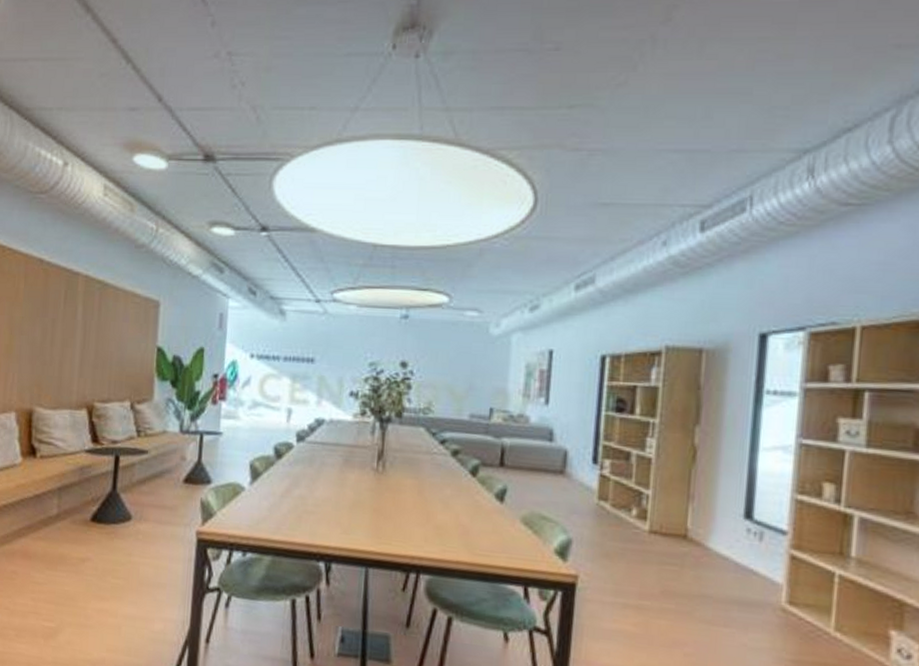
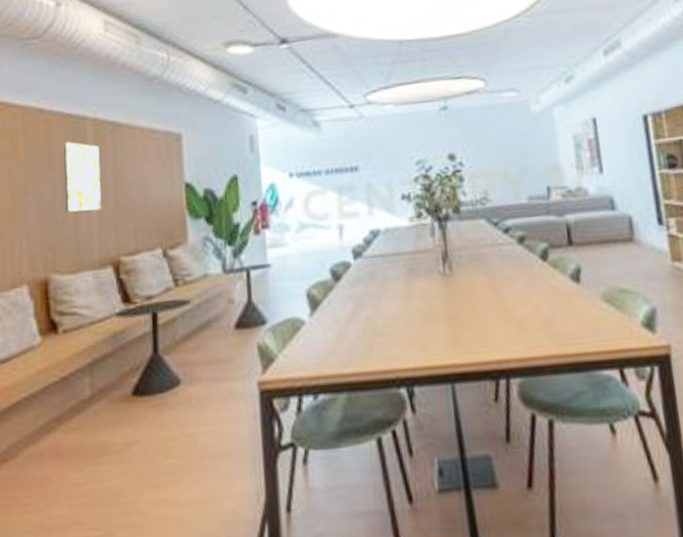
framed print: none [52,292,87,359] -> present [63,141,102,213]

